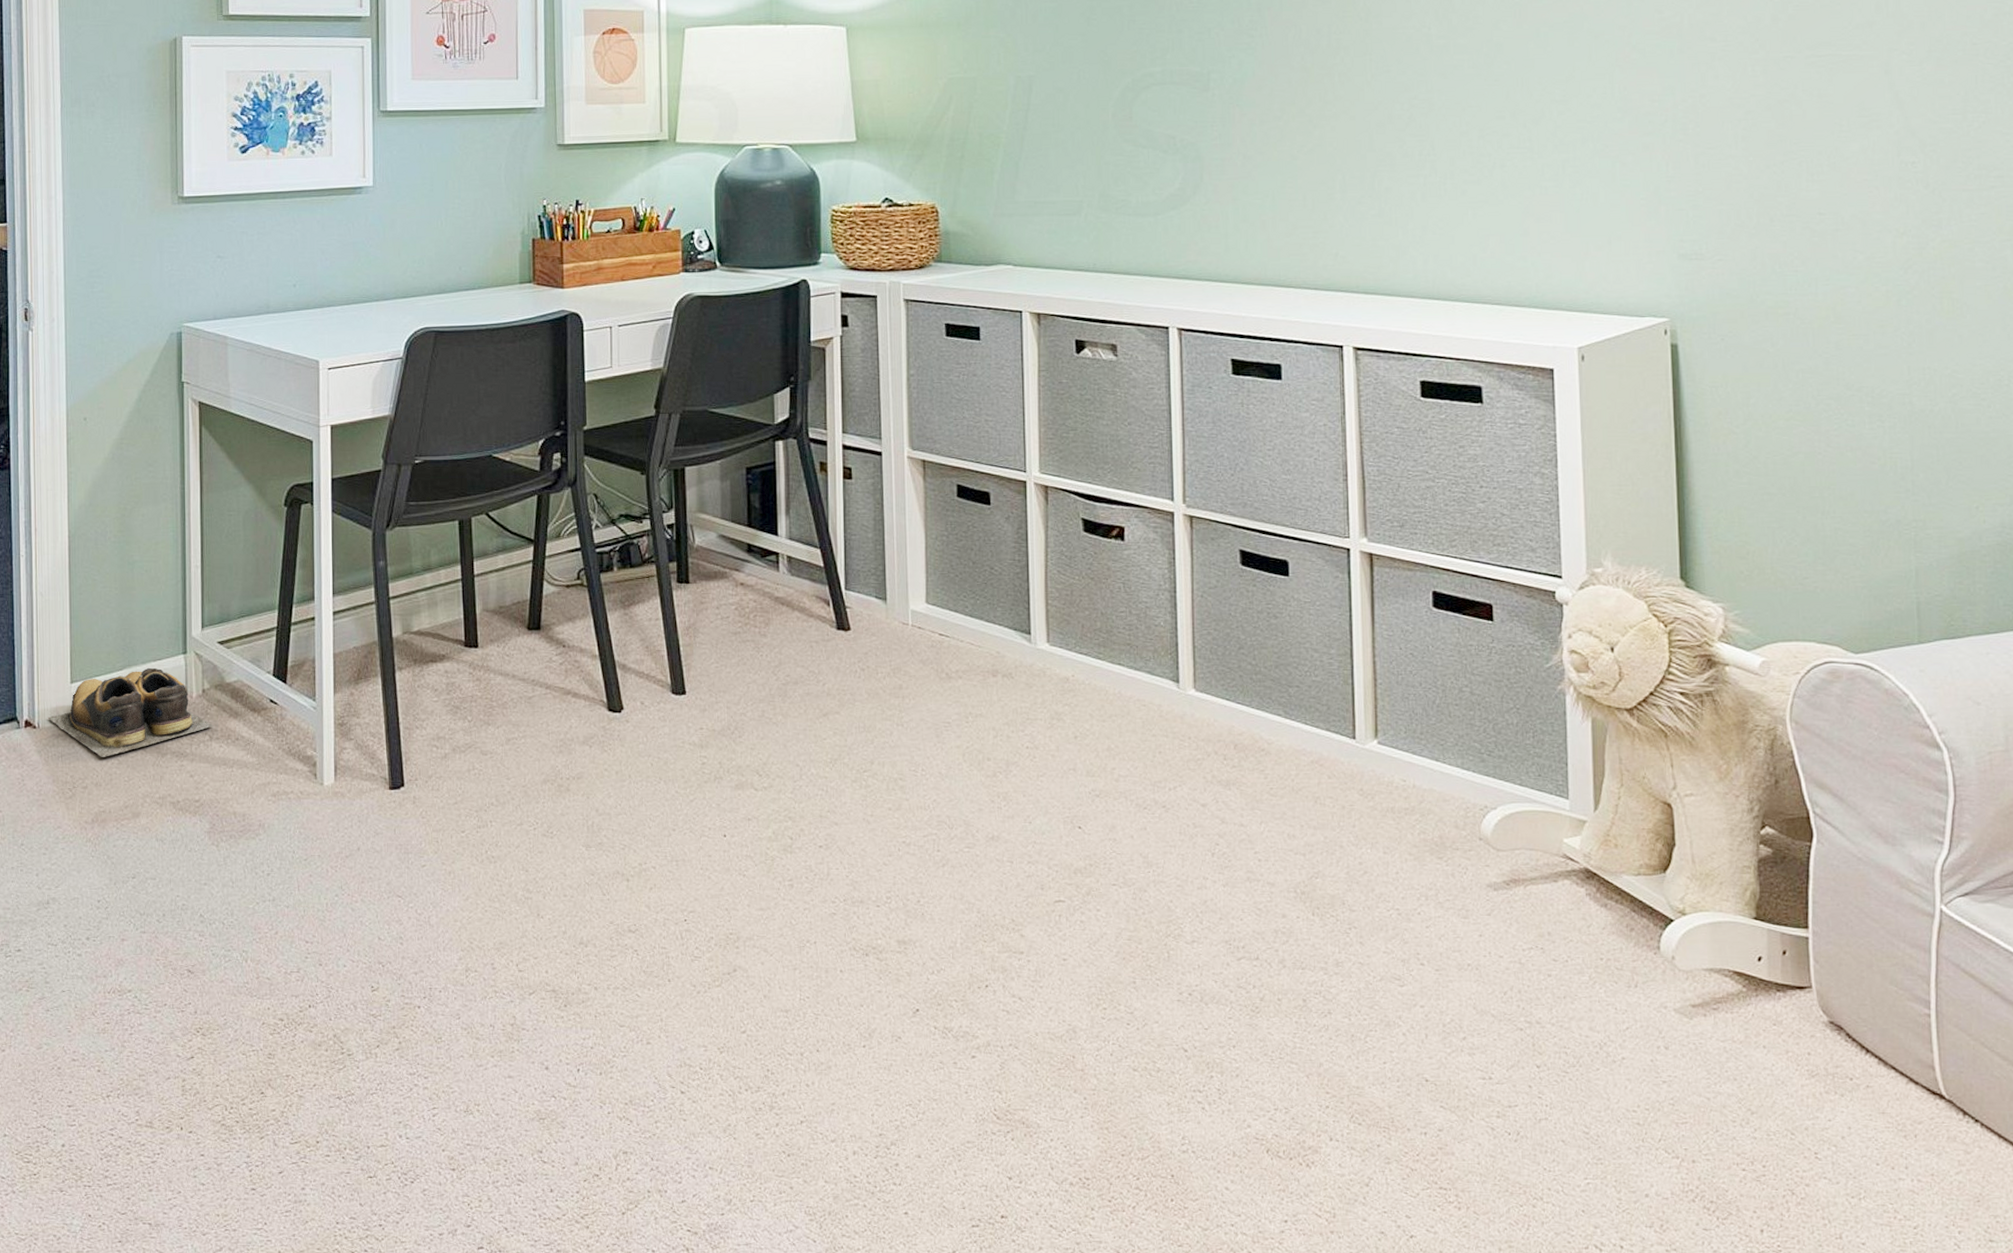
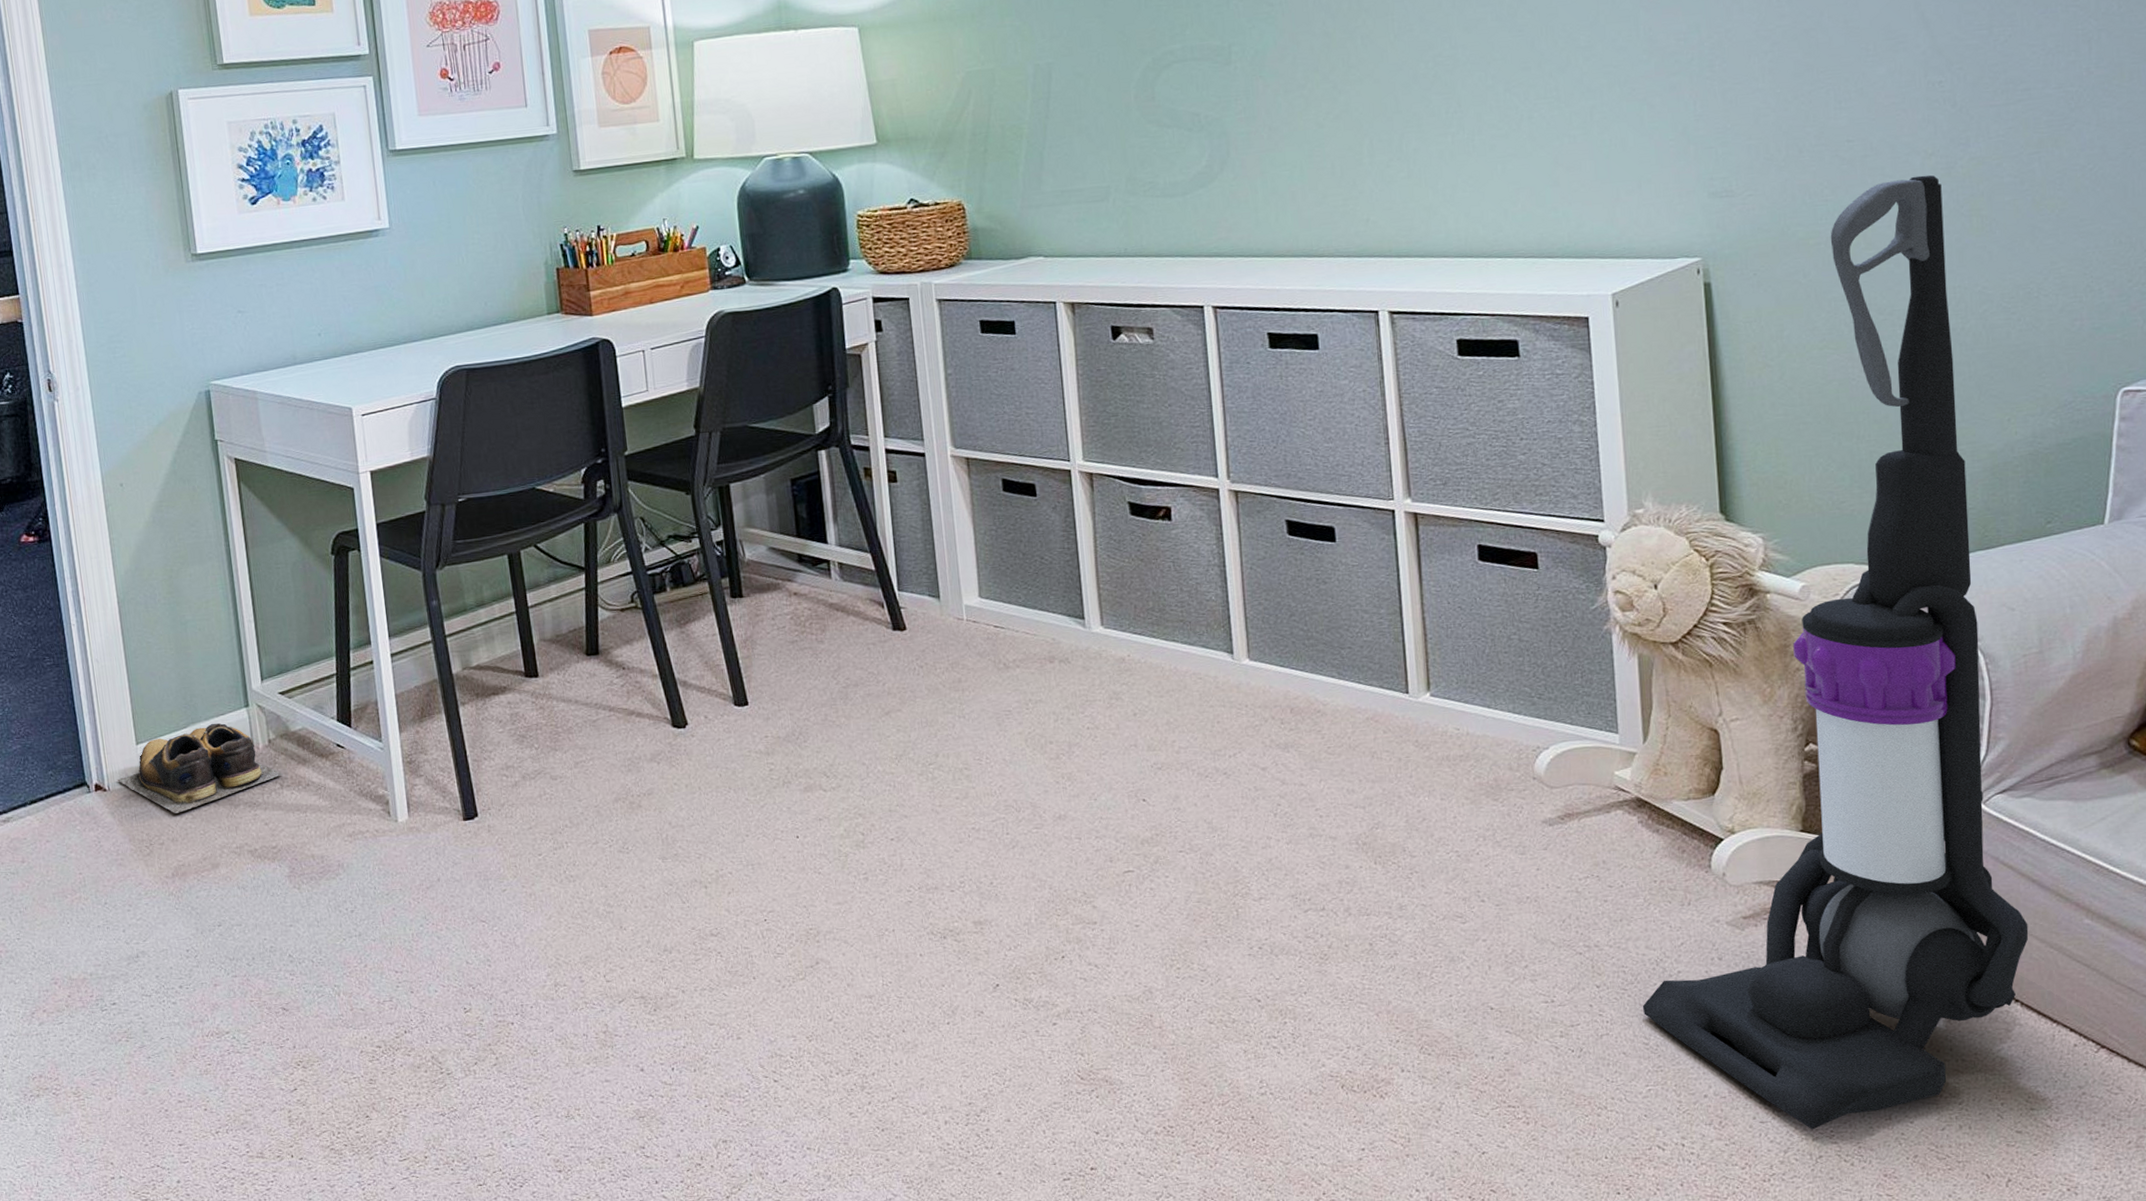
vacuum cleaner: none [1583,253,1990,1243] -> present [1642,175,2029,1130]

